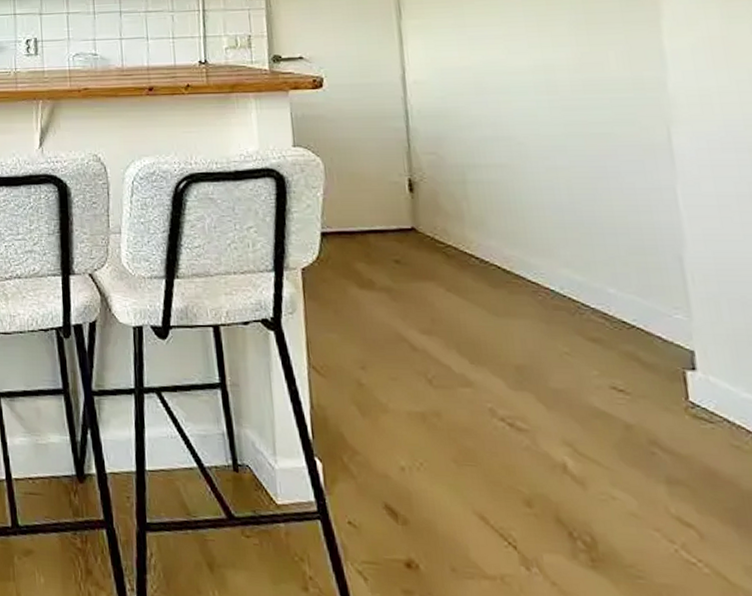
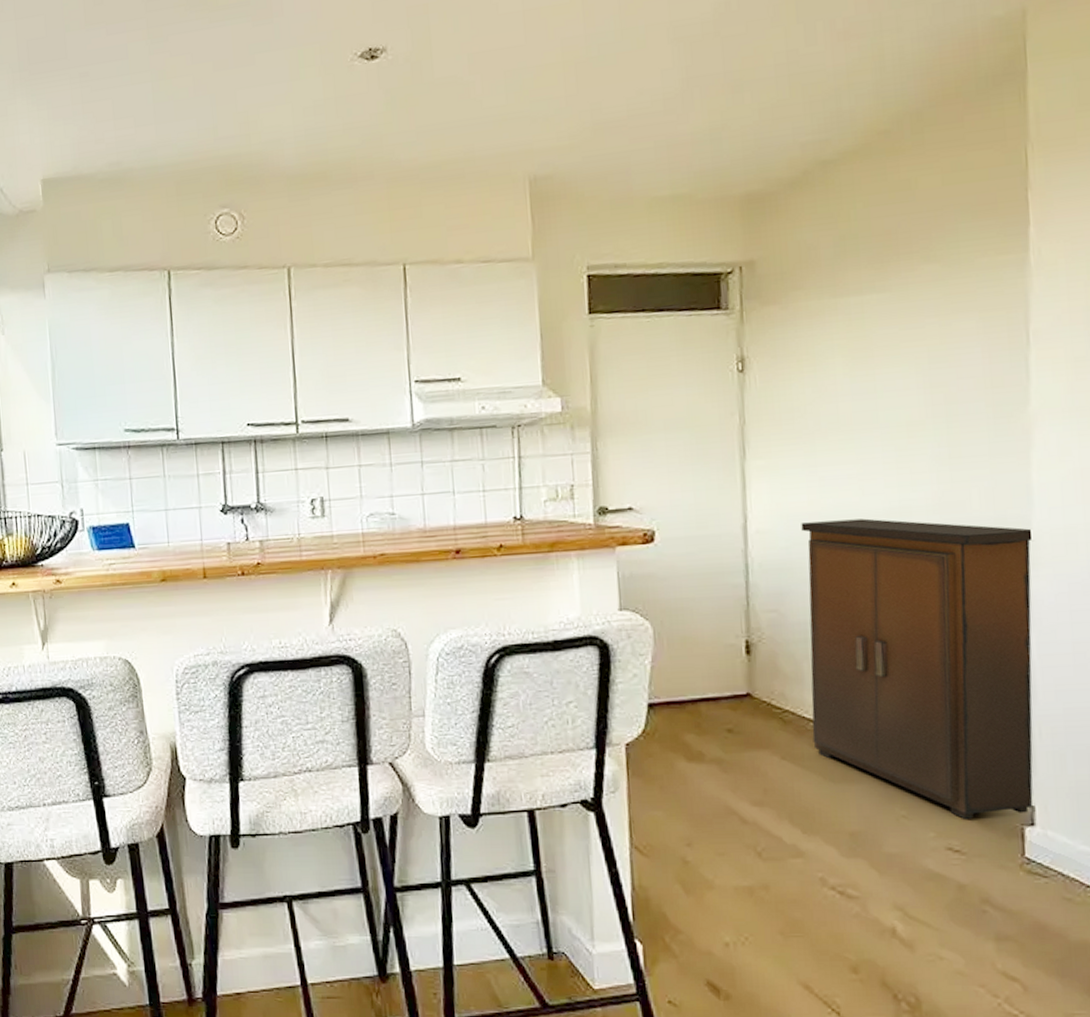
cabinet: none [454,74,693,360] -> present [801,518,1034,819]

